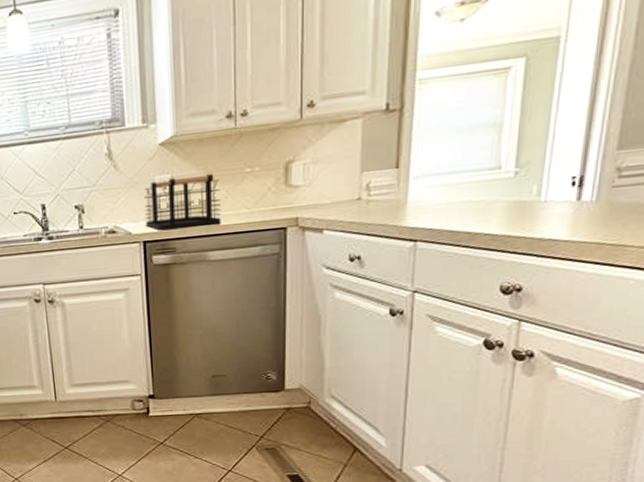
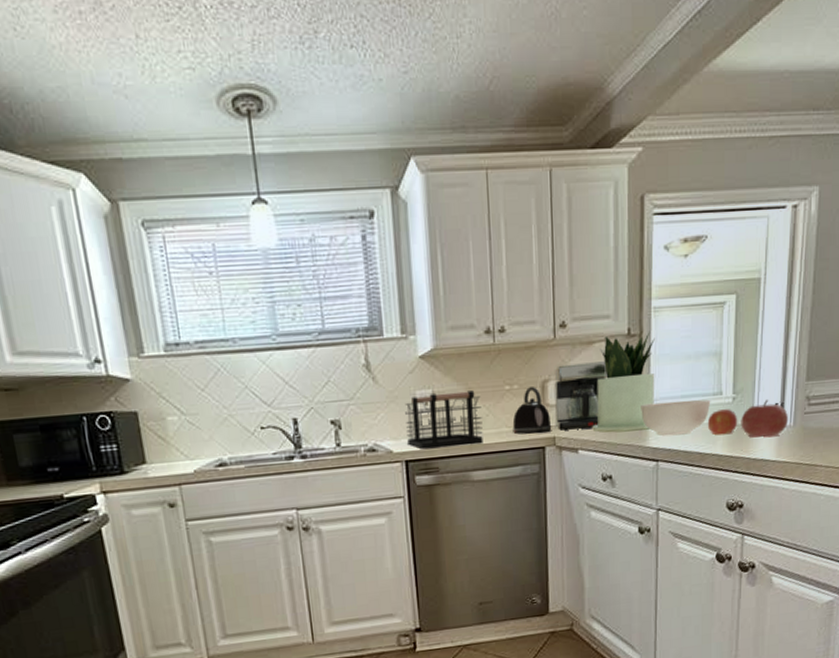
kettle: none [252,168,295,216] -> present [512,387,552,435]
coffee maker: none [298,139,360,211] -> present [554,361,607,431]
planter: none [338,106,418,213] -> present [591,332,655,433]
bowl: none [398,175,486,215] -> present [641,399,711,436]
fruit: none [480,184,521,213] -> present [707,409,738,435]
fruit: none [524,173,590,215] -> present [741,400,789,438]

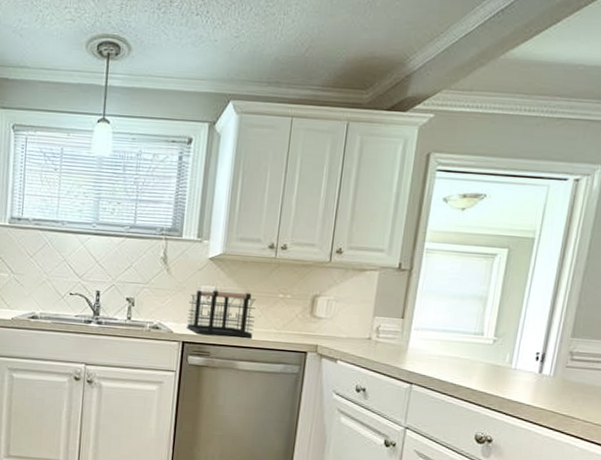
kettle: present [512,387,552,435] -> none [280,299,316,340]
coffee maker: present [554,361,607,431] -> none [319,285,375,343]
planter: present [591,332,655,433] -> none [352,267,424,354]
bowl: present [641,399,711,436] -> none [401,330,471,365]
fruit: present [707,409,738,435] -> none [464,348,497,373]
fruit: present [741,400,789,438] -> none [498,348,549,383]

